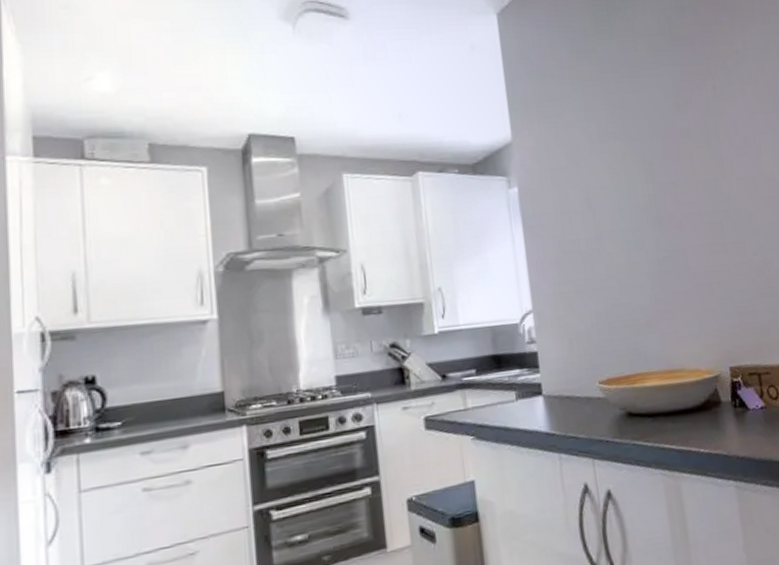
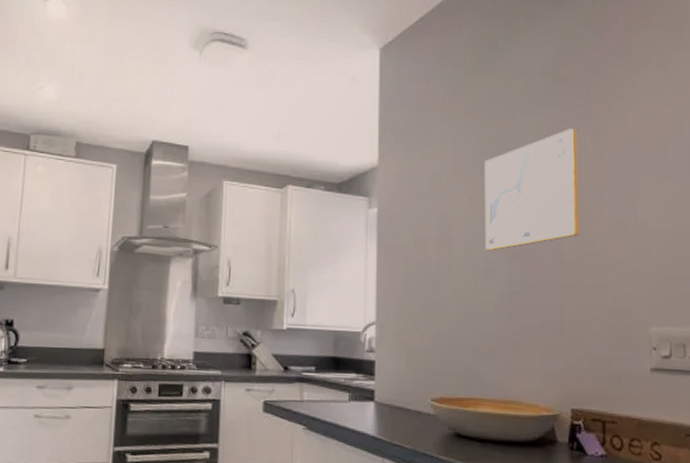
wall art: none [617,87,716,220] -> present [484,129,580,251]

